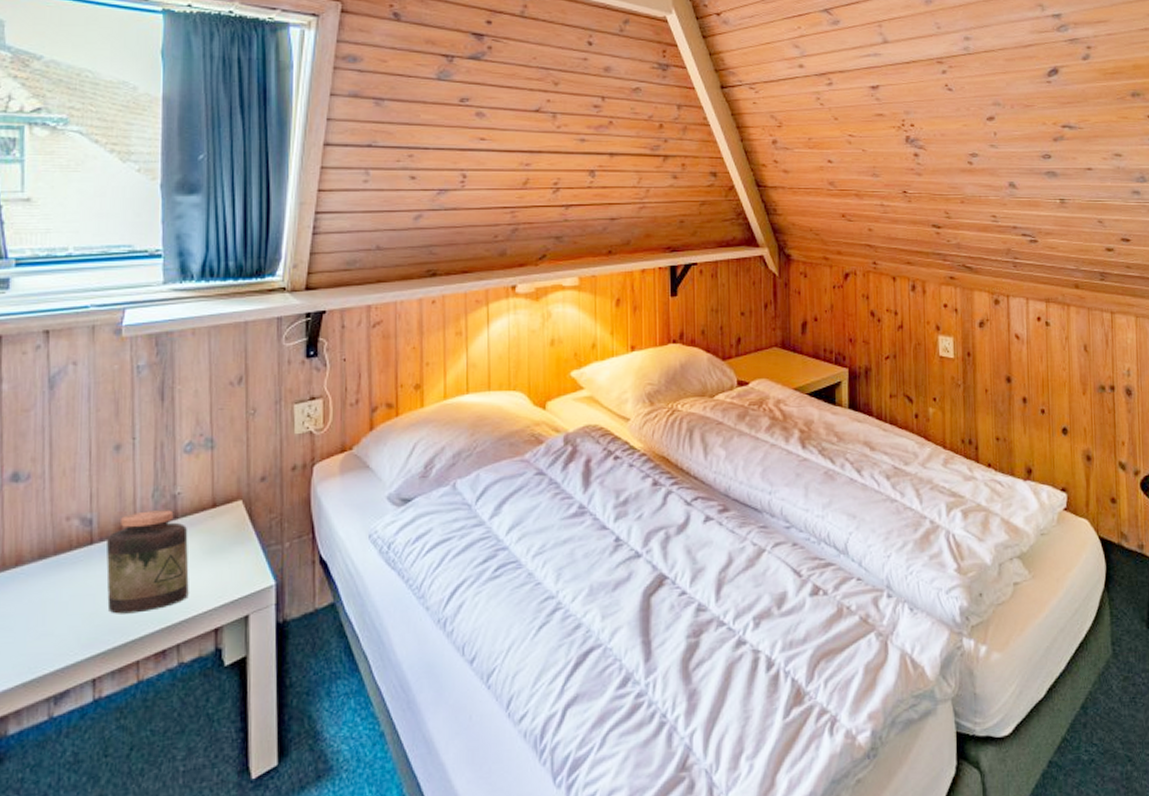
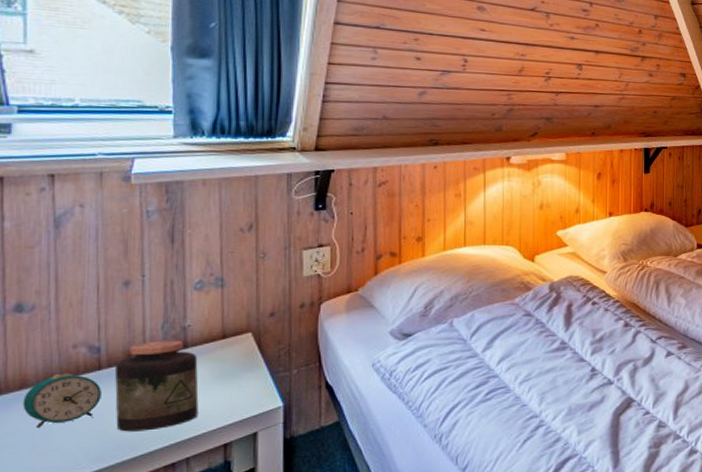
alarm clock: none [18,548,93,609] -> present [22,373,101,427]

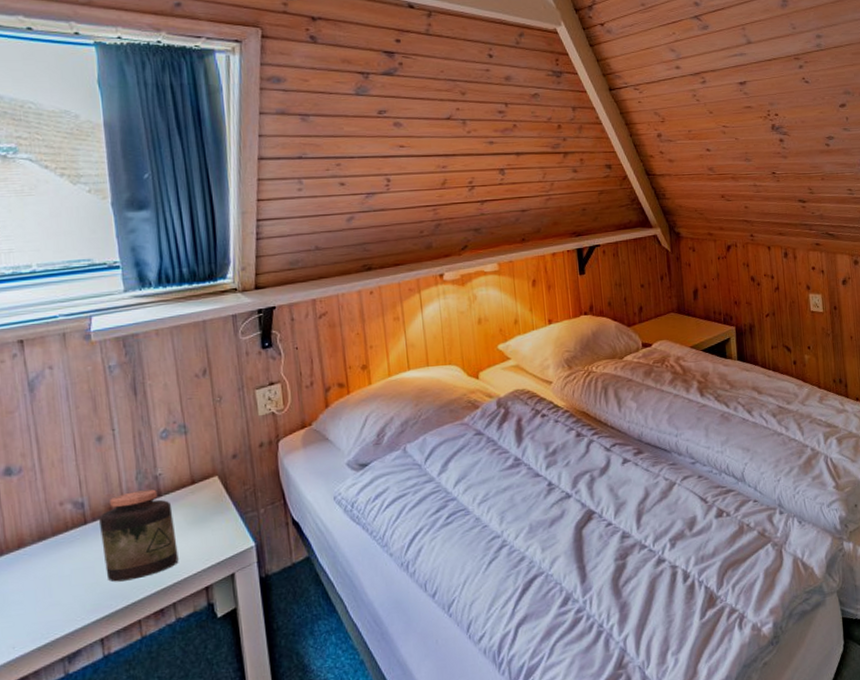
alarm clock: present [22,373,101,427] -> none [22,529,90,584]

